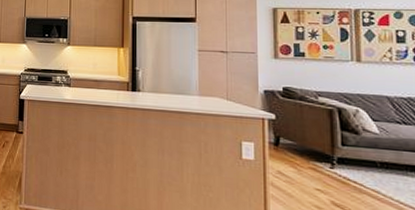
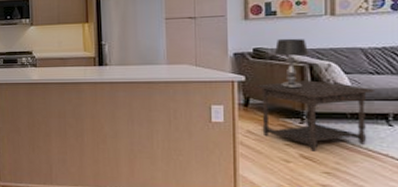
side table: none [285,123,403,199] -> present [255,80,374,151]
table lamp: none [304,80,336,132] -> present [275,38,308,89]

